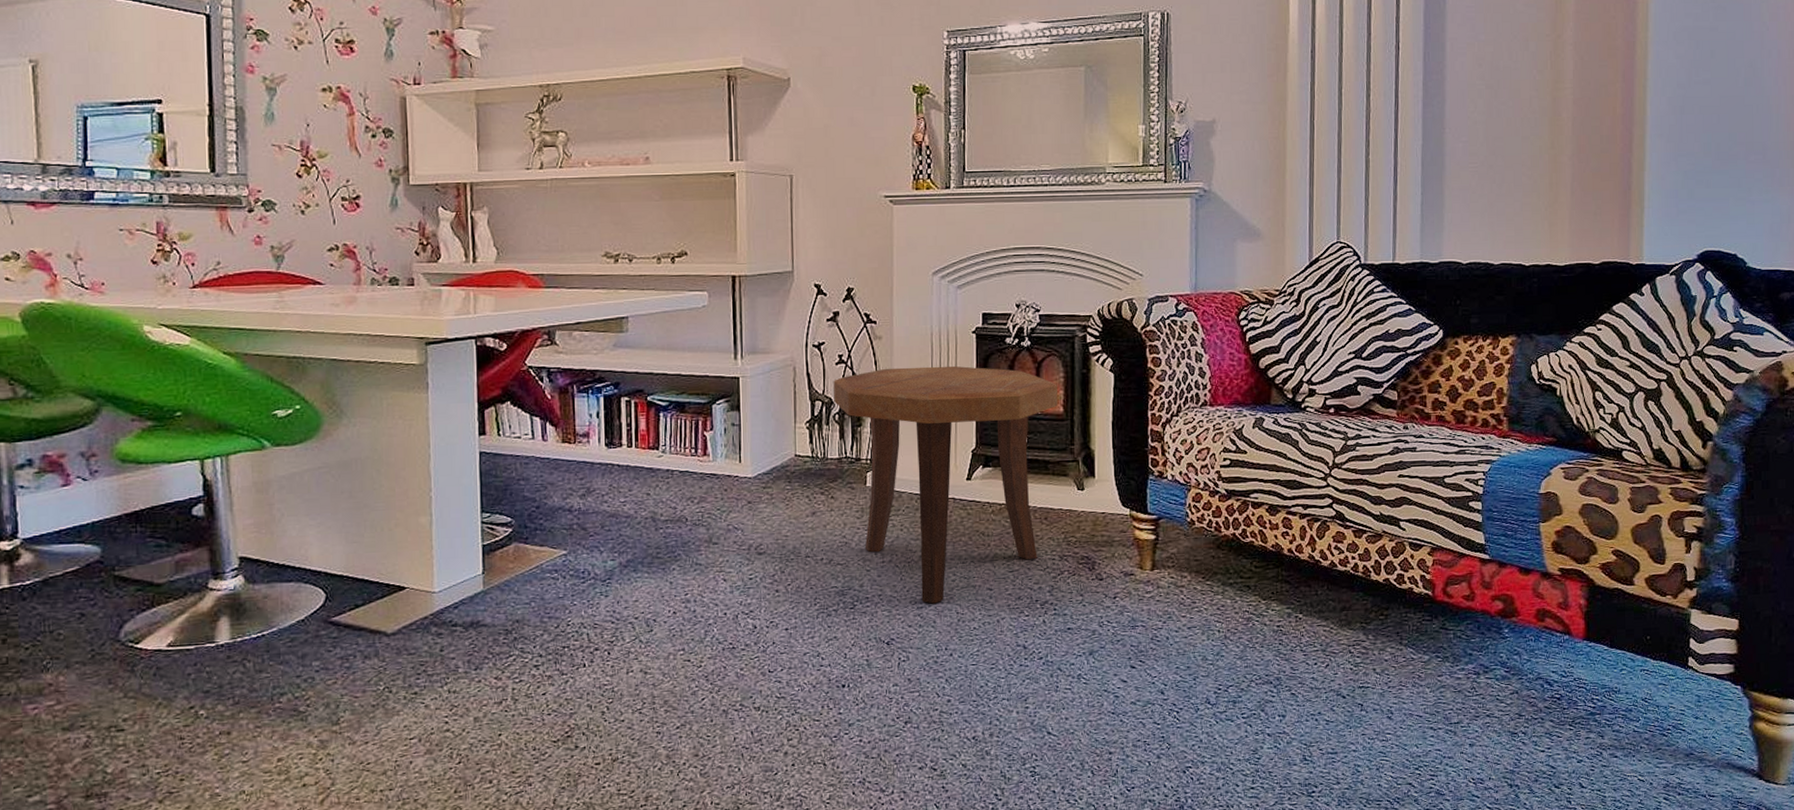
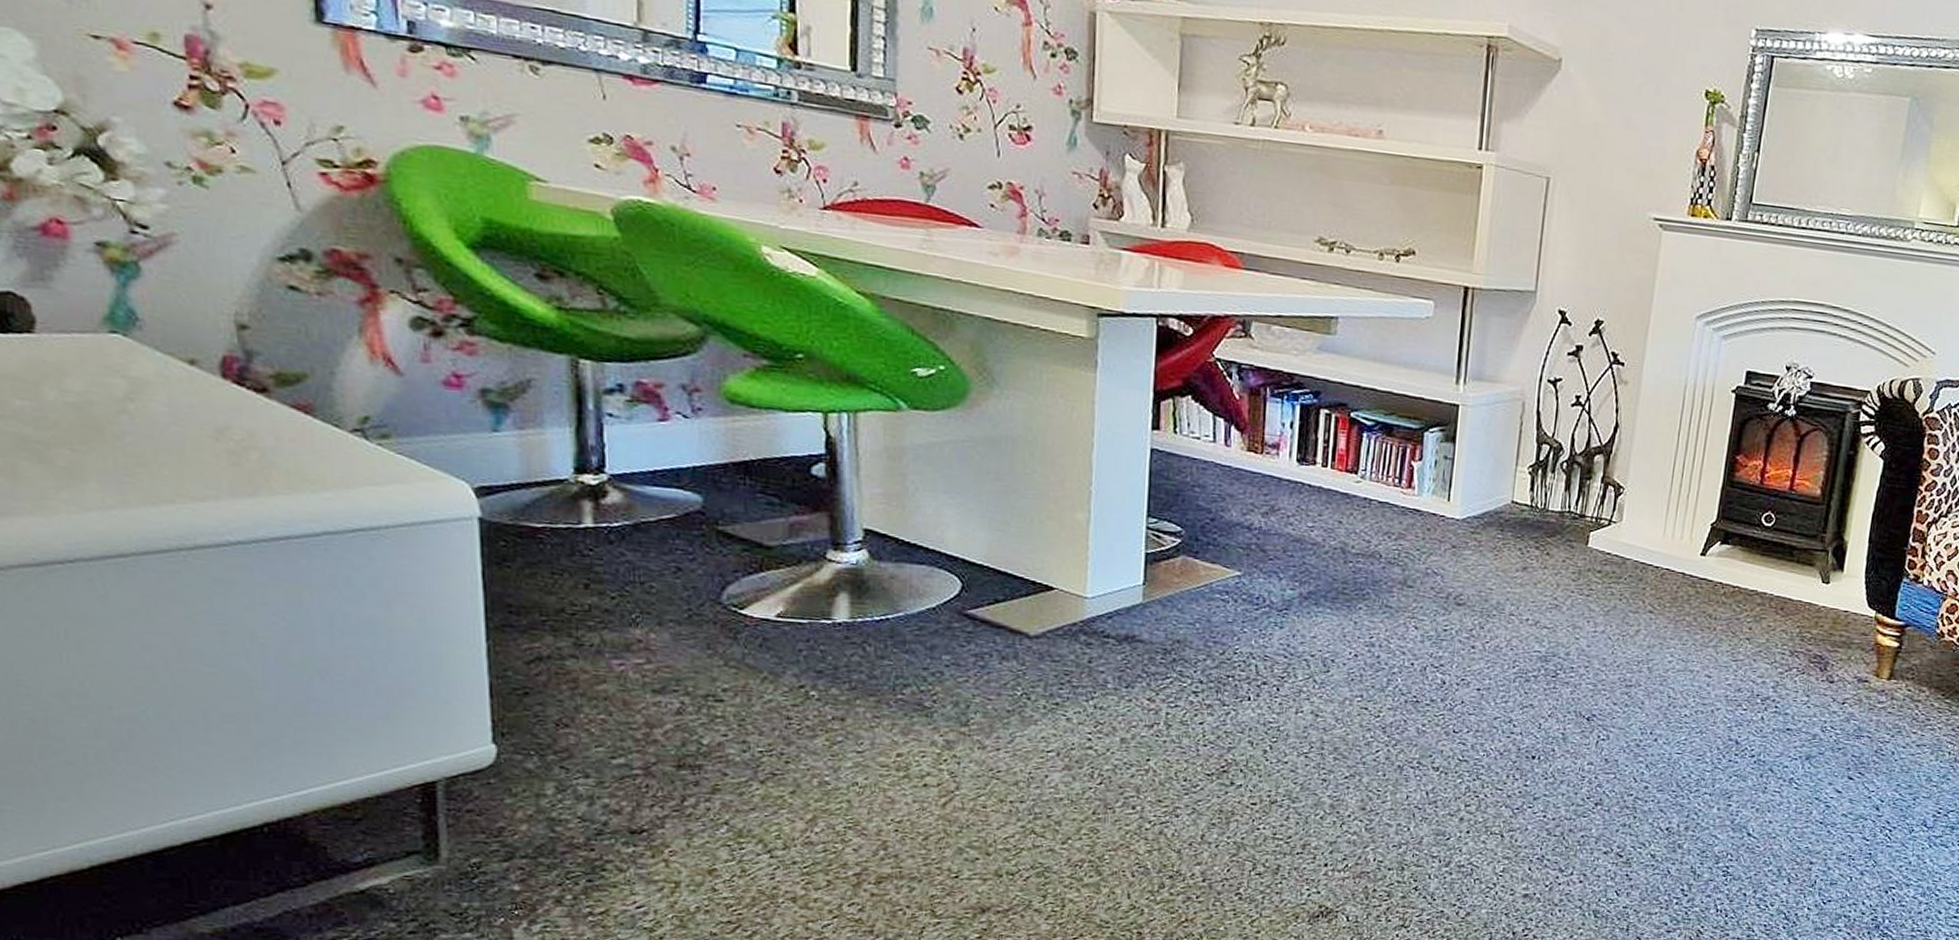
side table: present [833,365,1058,604] -> none [1564,418,1819,684]

